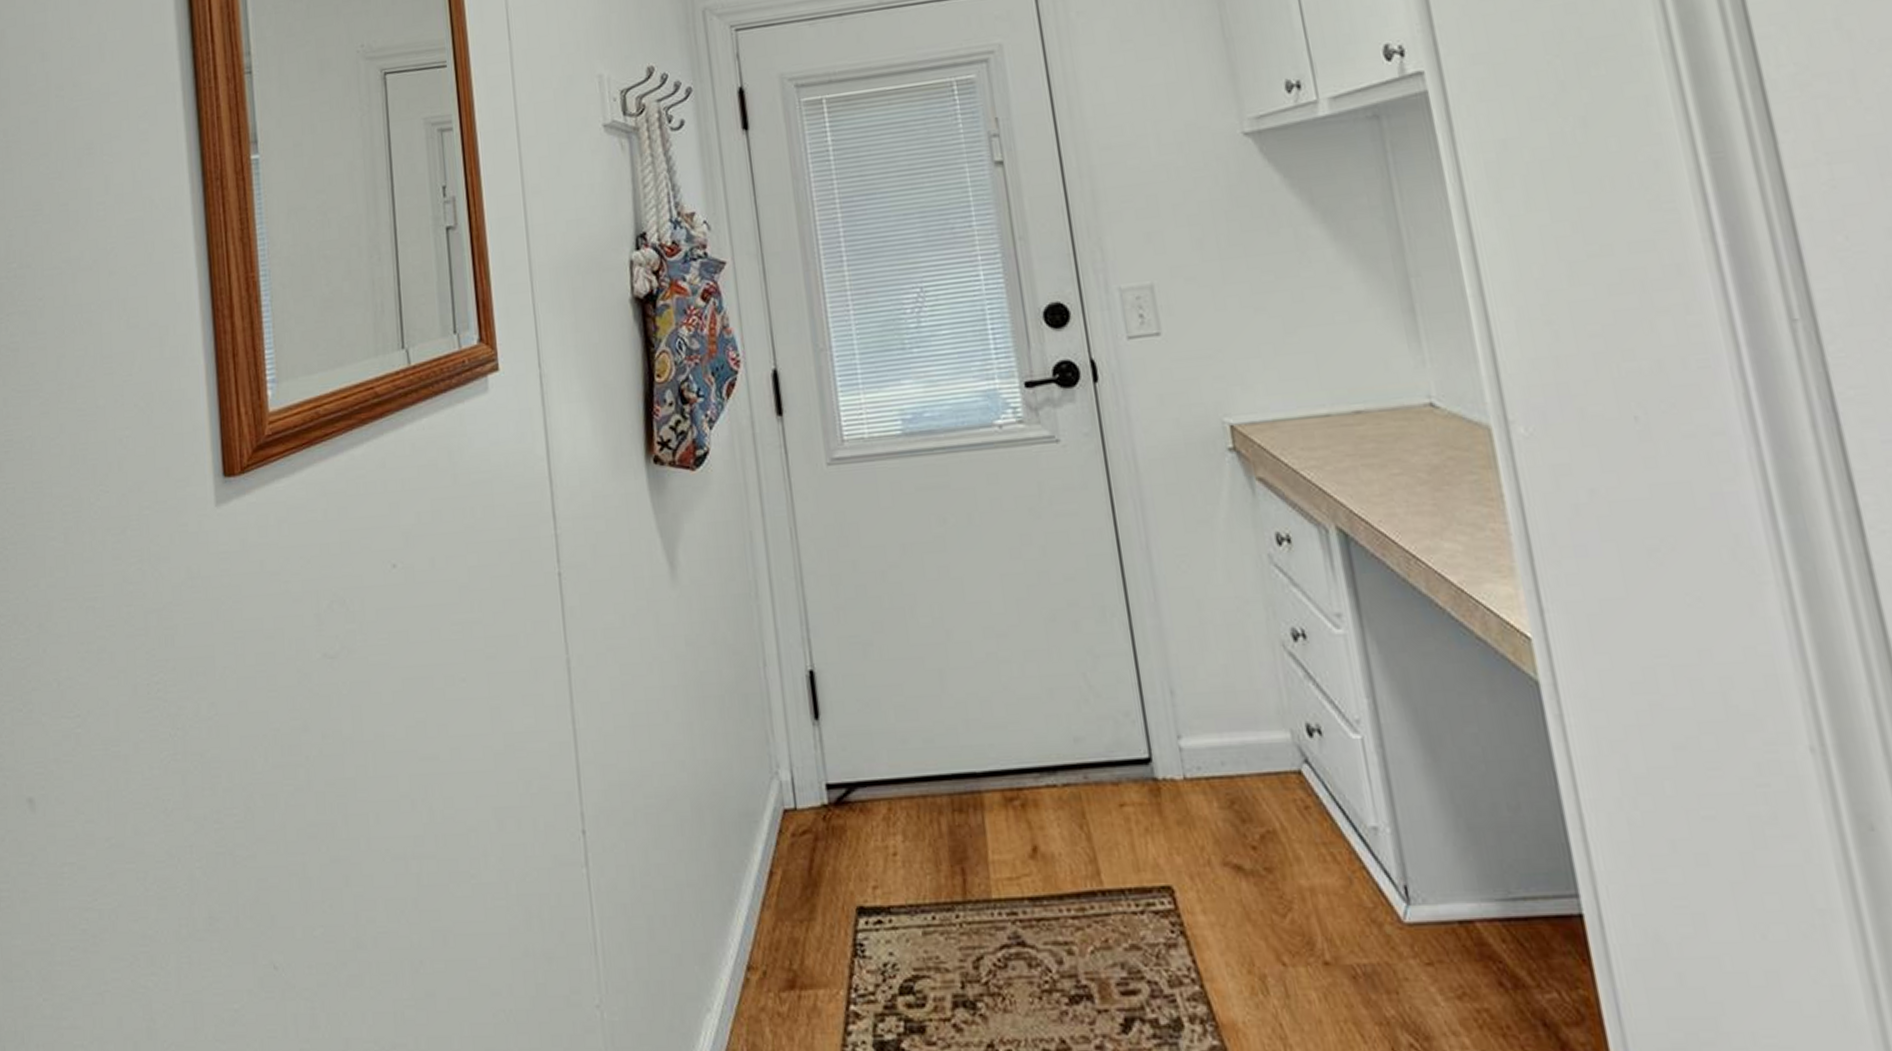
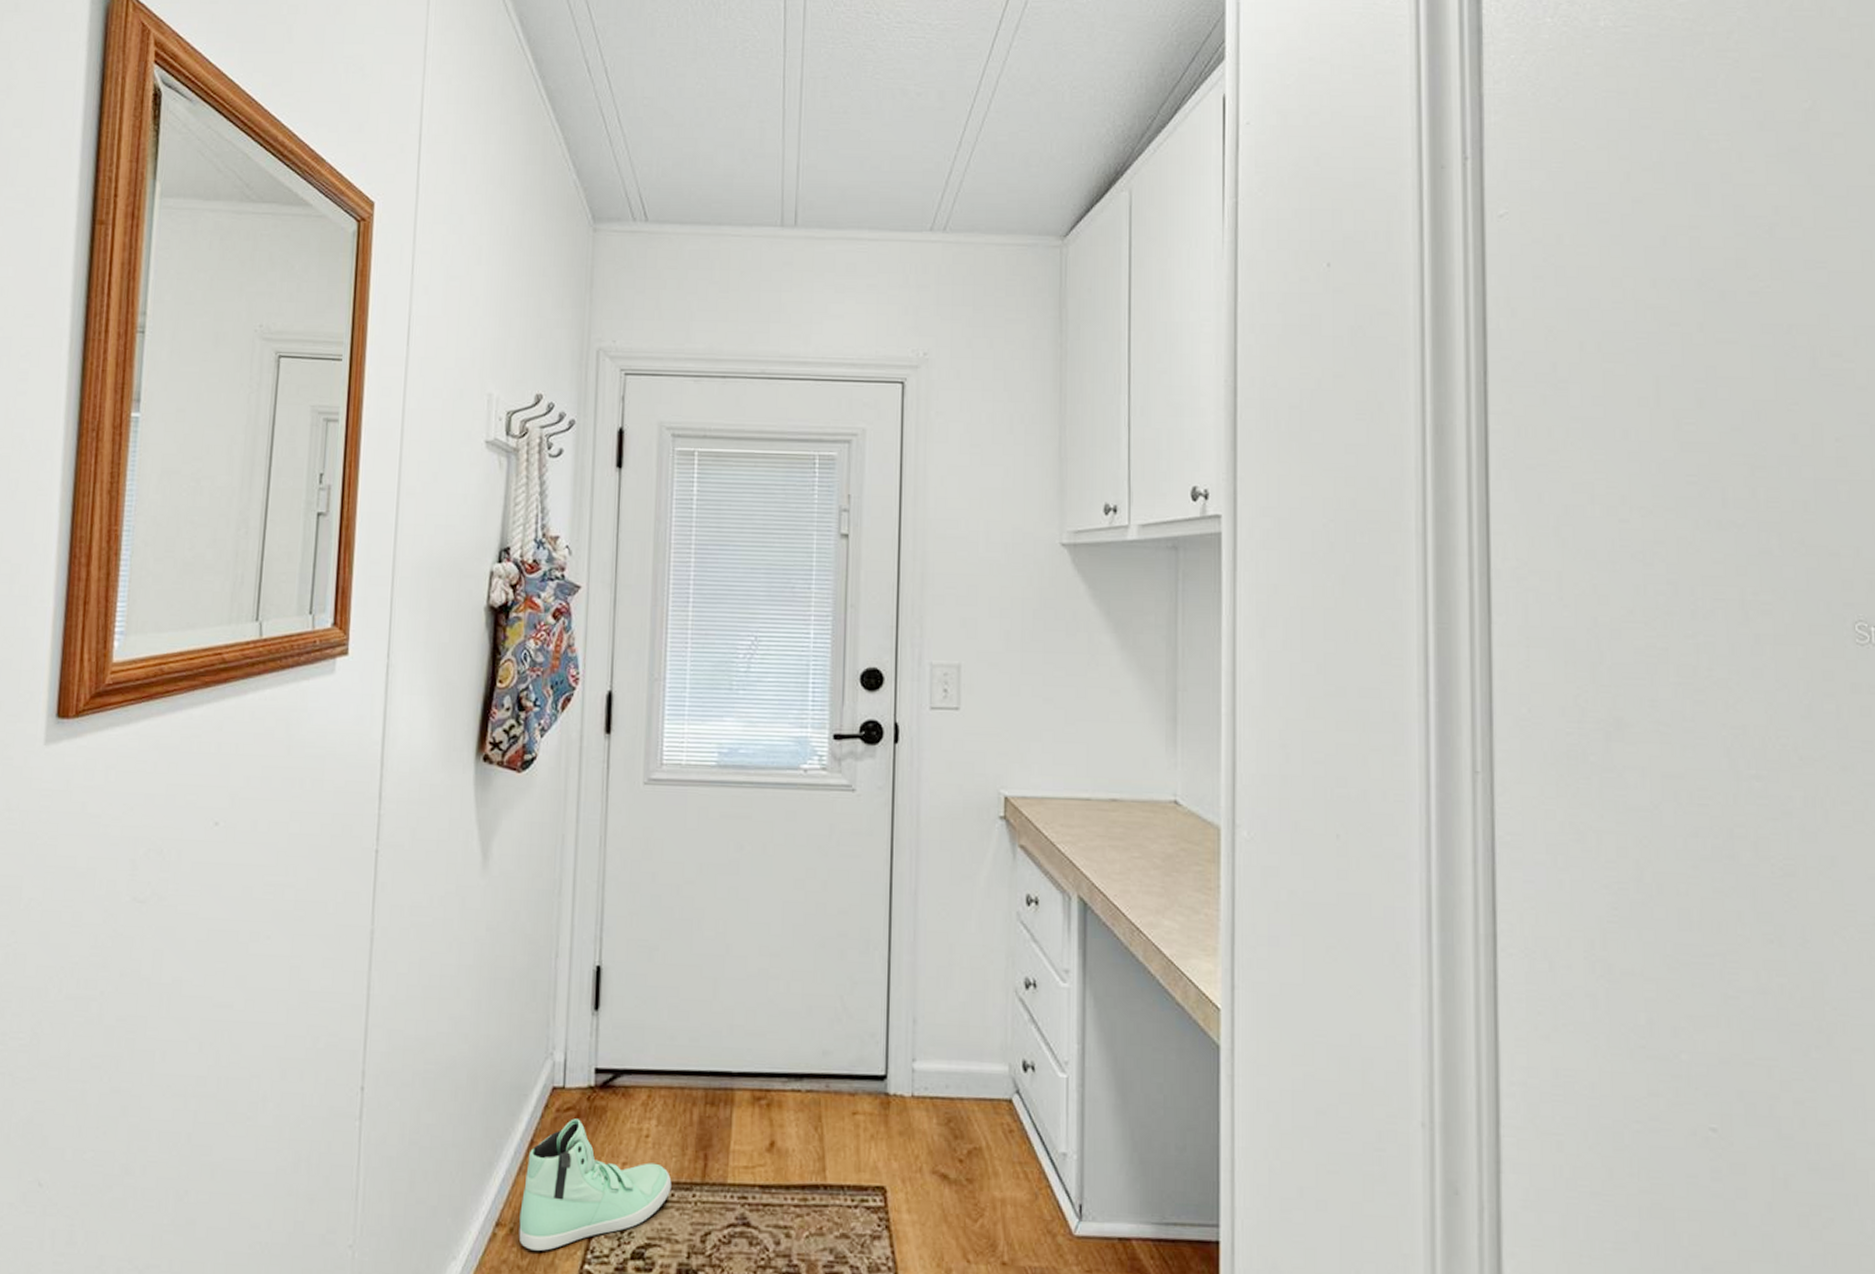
sneaker: none [769,842,931,994] -> present [519,1119,672,1251]

